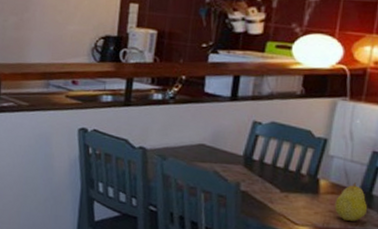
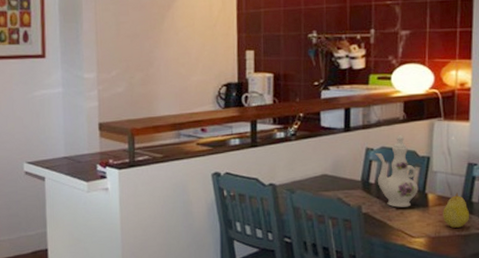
ewer: none [262,111,310,191] -> present [375,135,418,207]

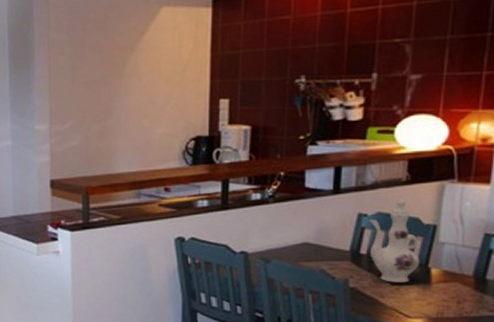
fruit: present [443,193,470,228] -> none [448,268,483,309]

